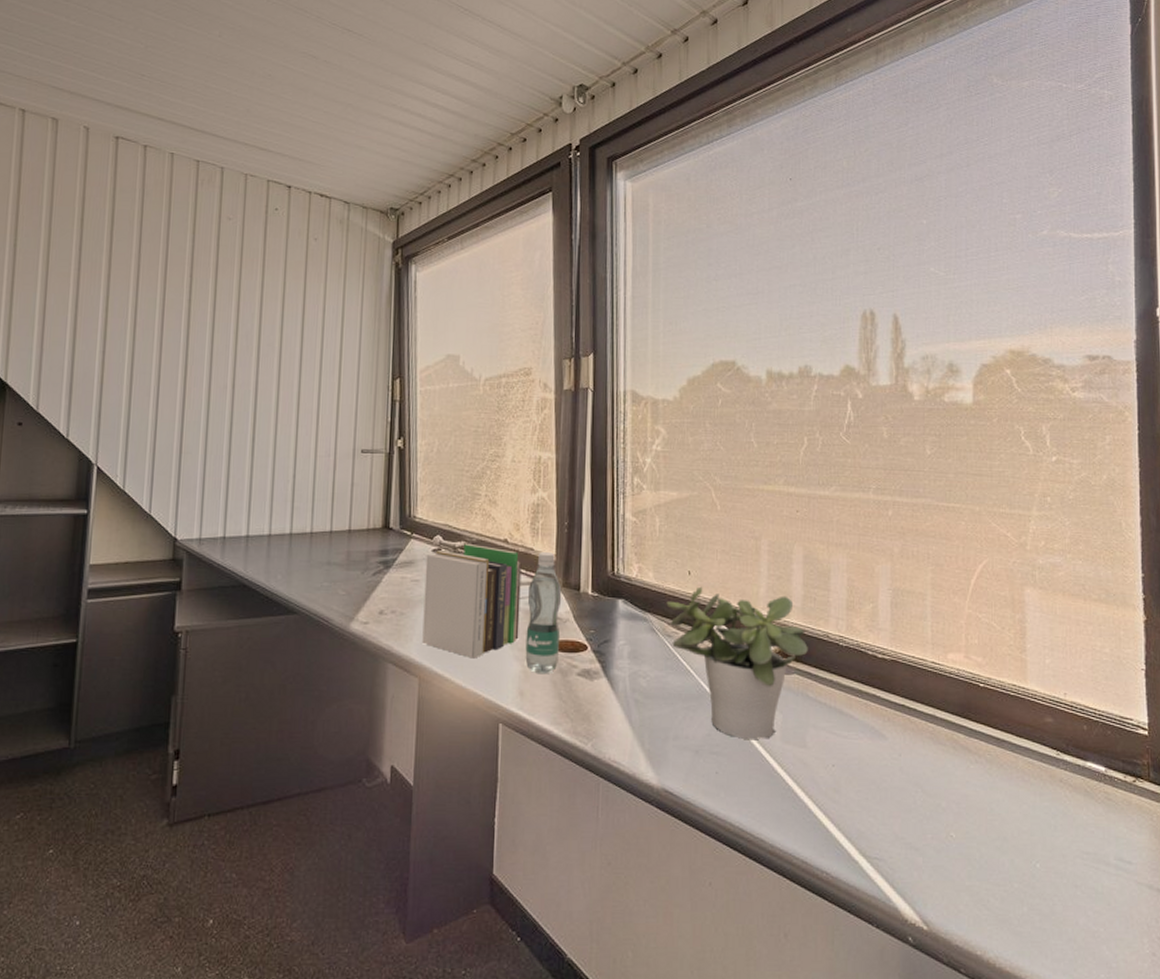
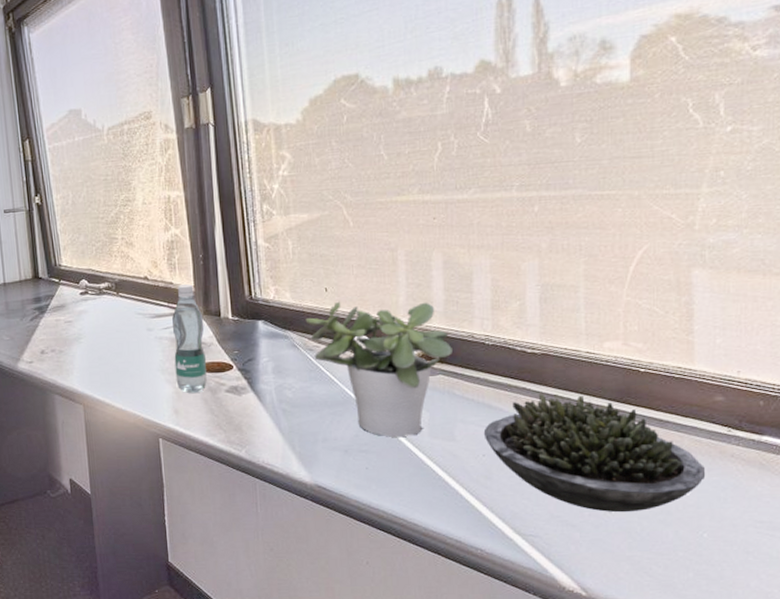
books: present [422,543,522,659] -> none [75,283,168,385]
succulent plant: none [834,703,1038,837] -> present [483,394,706,513]

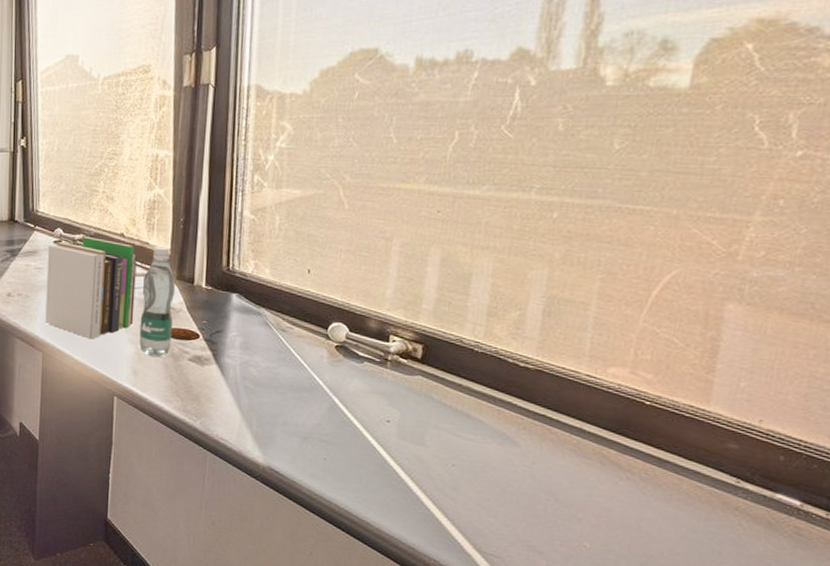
books: none [75,283,168,385] -> present [45,236,137,339]
potted plant: present [305,301,452,438] -> none [282,285,437,434]
succulent plant: present [483,394,706,513] -> none [456,411,702,550]

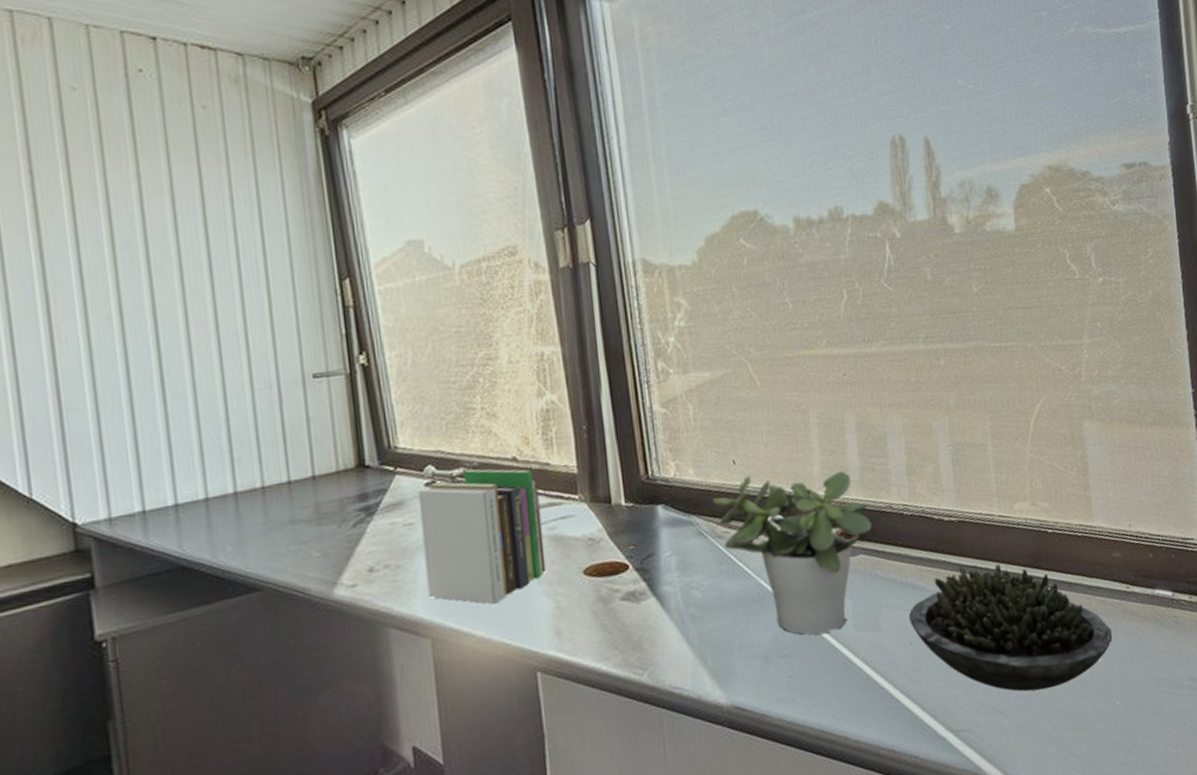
bottle: present [139,246,176,357] -> none [550,464,597,607]
potted plant: none [282,285,437,434] -> present [712,470,872,635]
succulent plant: none [456,411,702,550] -> present [908,564,1113,692]

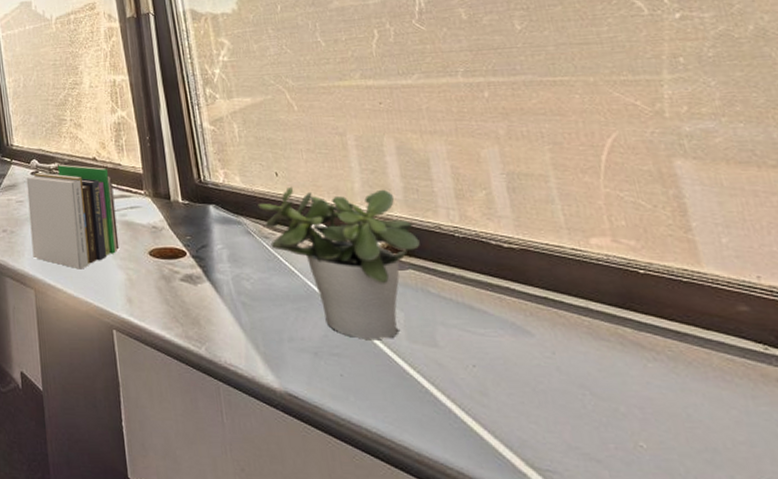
succulent plant: present [908,564,1113,692] -> none [469,295,752,448]

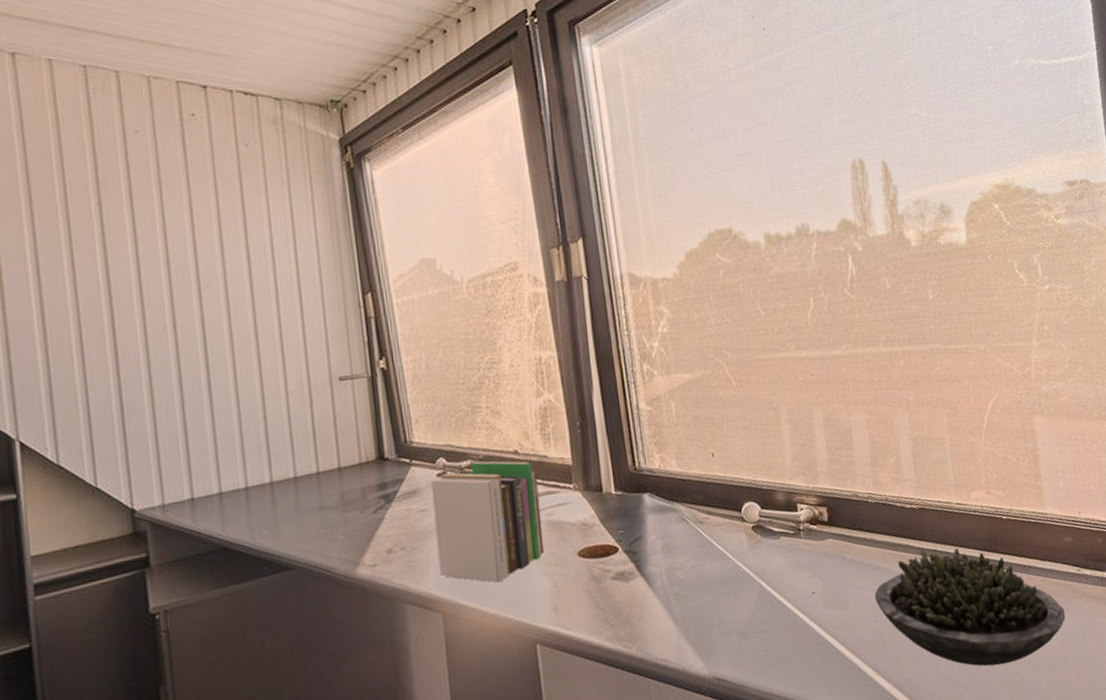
potted plant: present [258,186,420,341] -> none [693,462,839,612]
succulent plant: none [469,295,752,448] -> present [874,548,1066,667]

